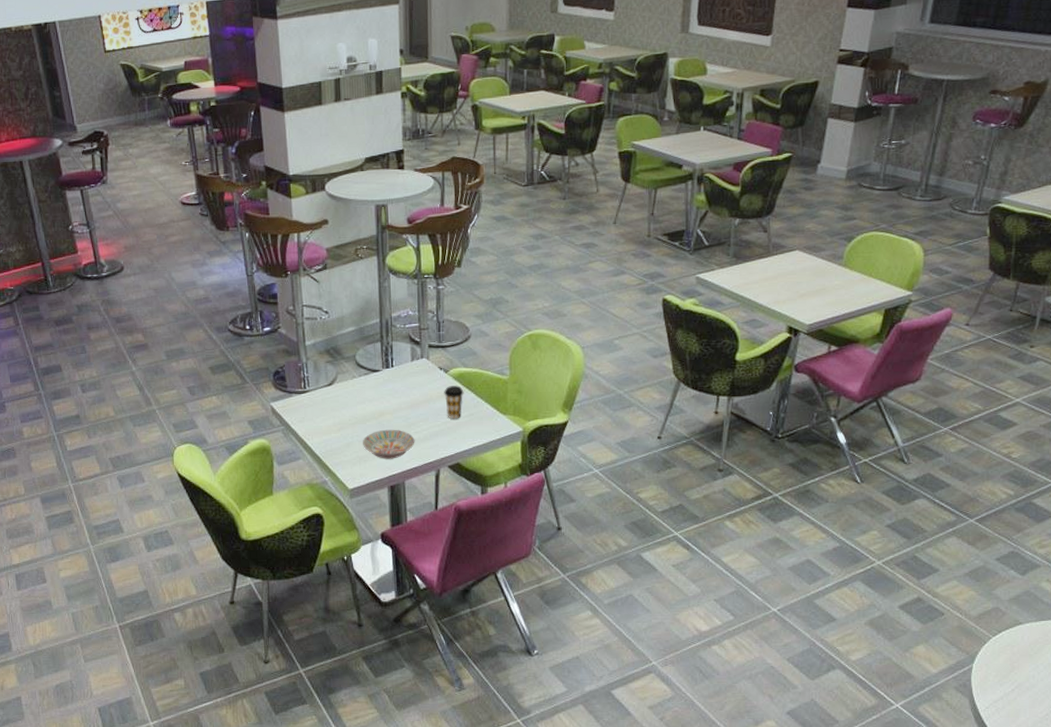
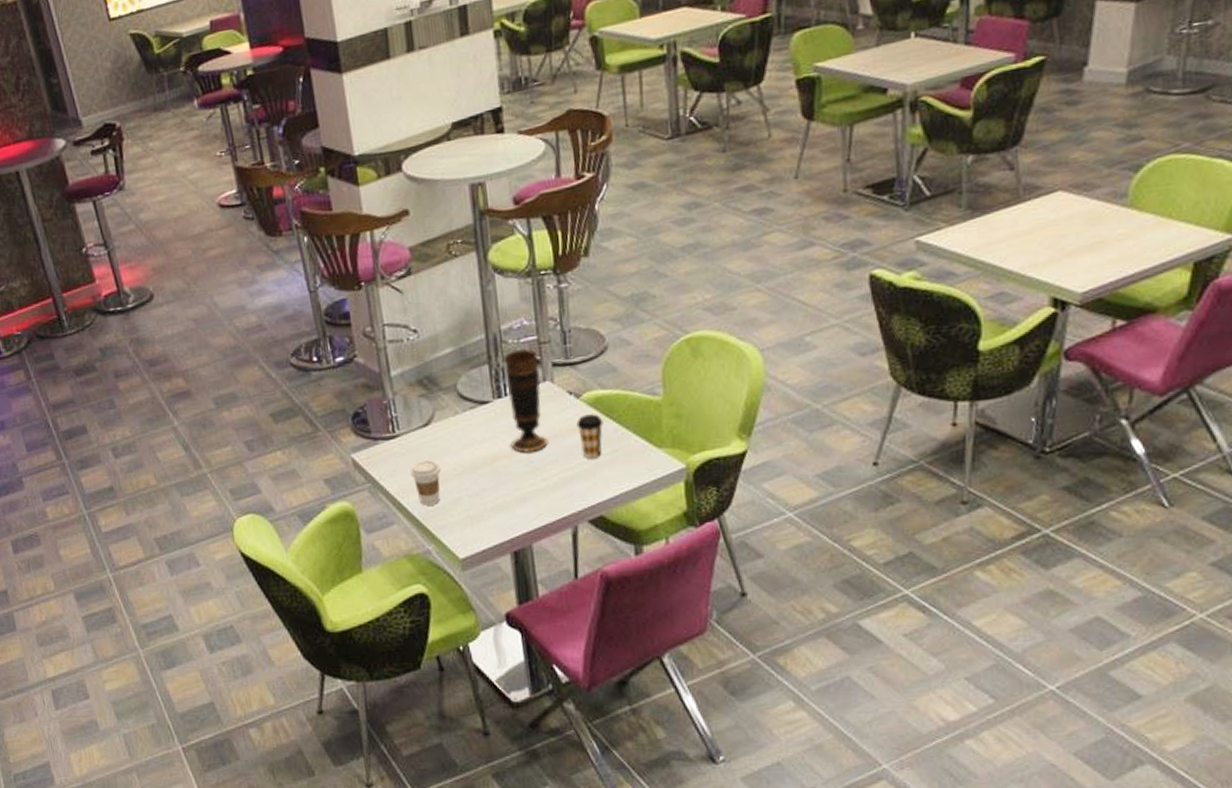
coffee cup: none [315,411,339,447] -> present [410,459,441,506]
bowl: present [363,429,415,459] -> none [473,477,543,517]
vase: none [392,332,422,412] -> present [502,348,548,453]

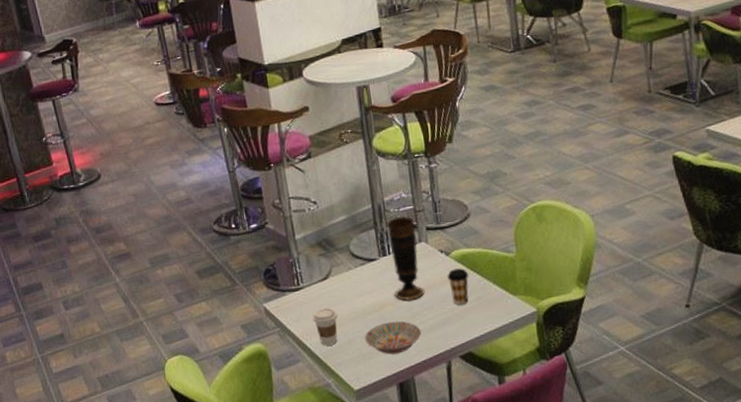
bowl: none [473,477,543,517] -> present [365,321,422,355]

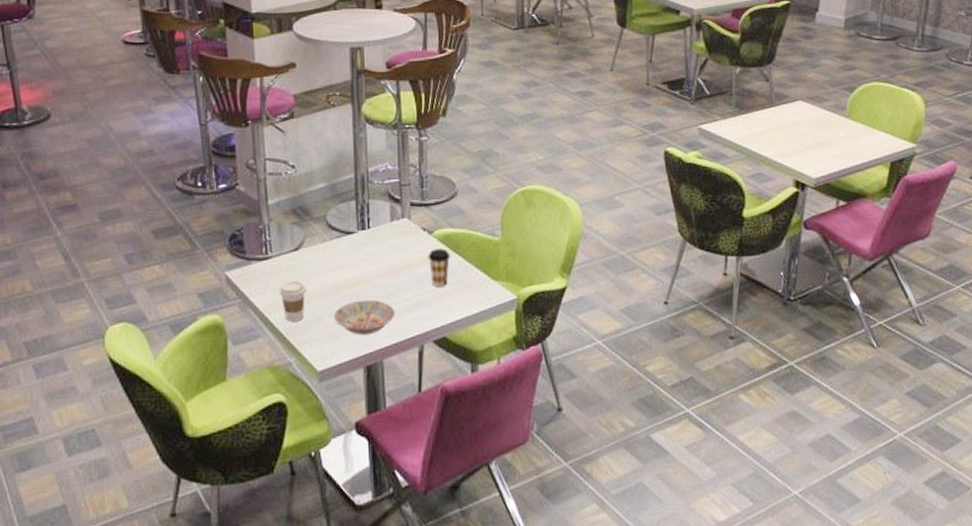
vase: present [386,216,425,301] -> none [368,189,403,279]

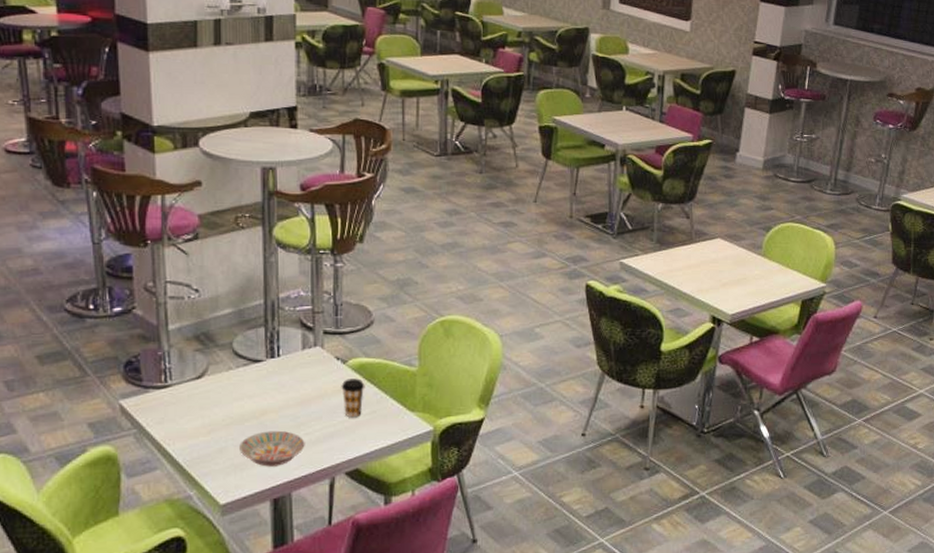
coffee cup: present [279,280,306,322] -> none [179,409,209,453]

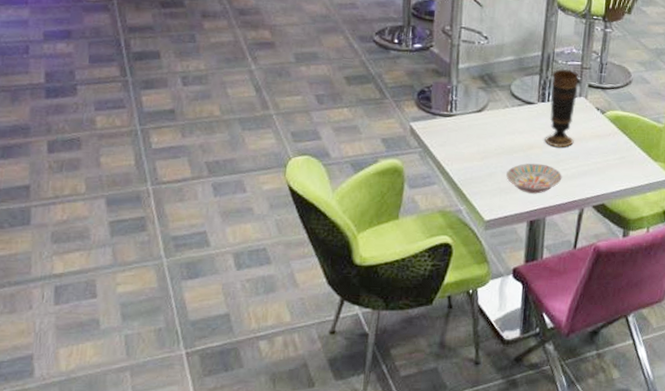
vase: none [278,316,314,410] -> present [545,68,579,148]
coffee cup: present [341,378,365,418] -> none [598,127,618,161]

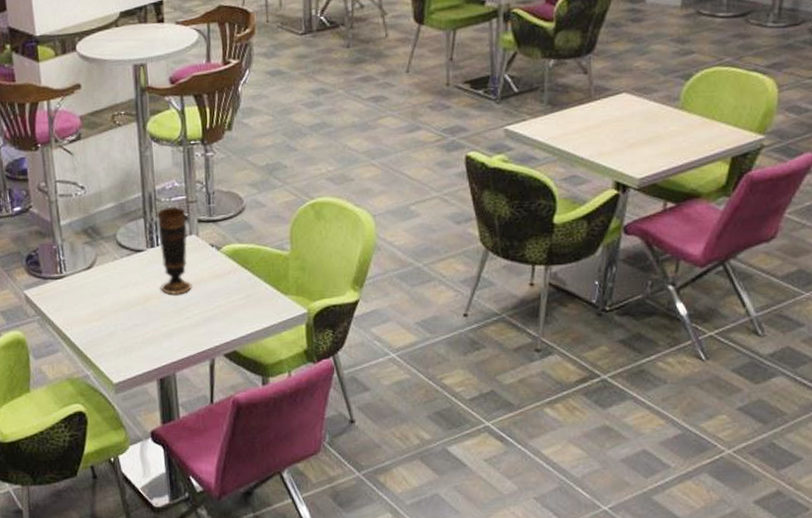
bowl: present [506,163,562,194] -> none [127,315,186,349]

